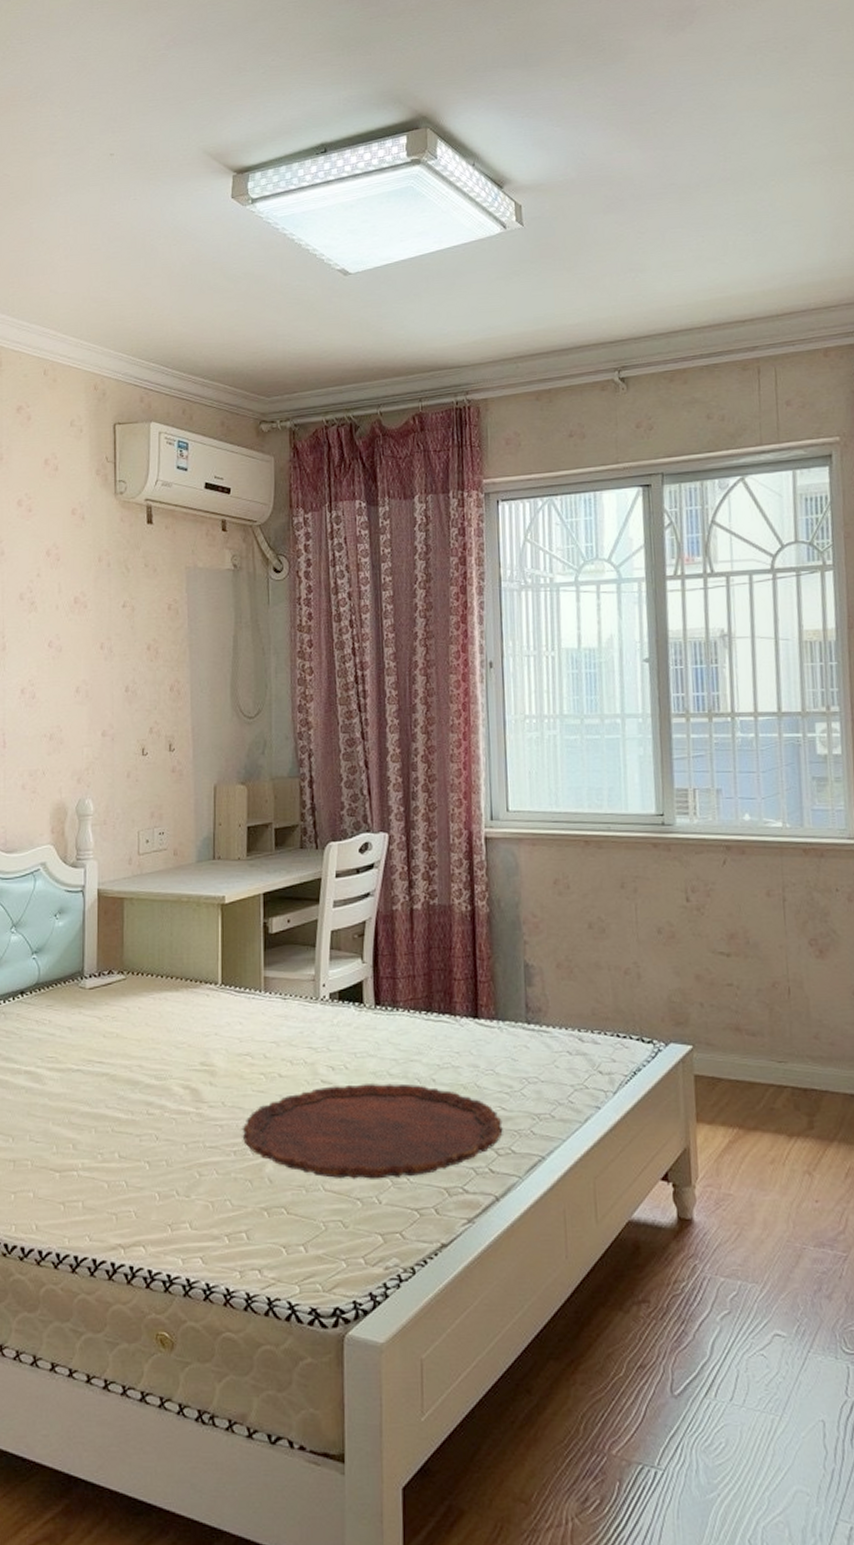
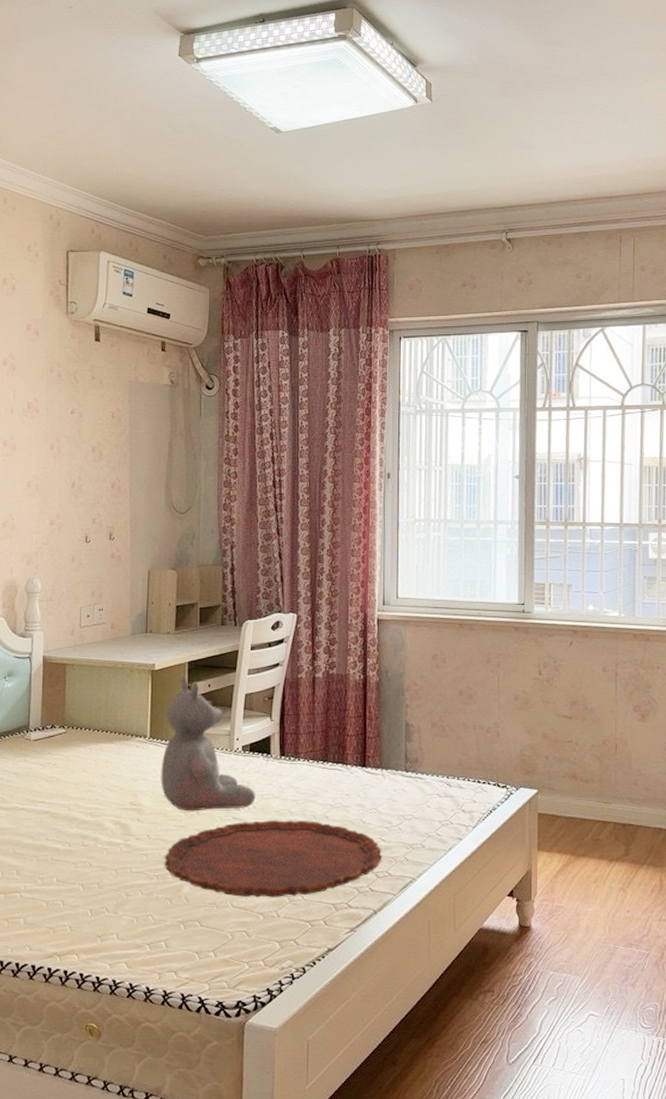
teddy bear: none [235,911,348,1073] -> present [161,677,256,812]

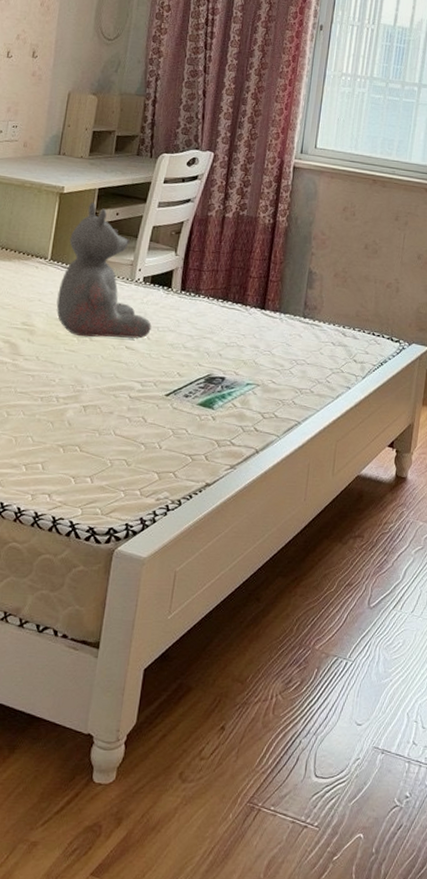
tray: present [164,820,382,898] -> none [50,352,271,429]

